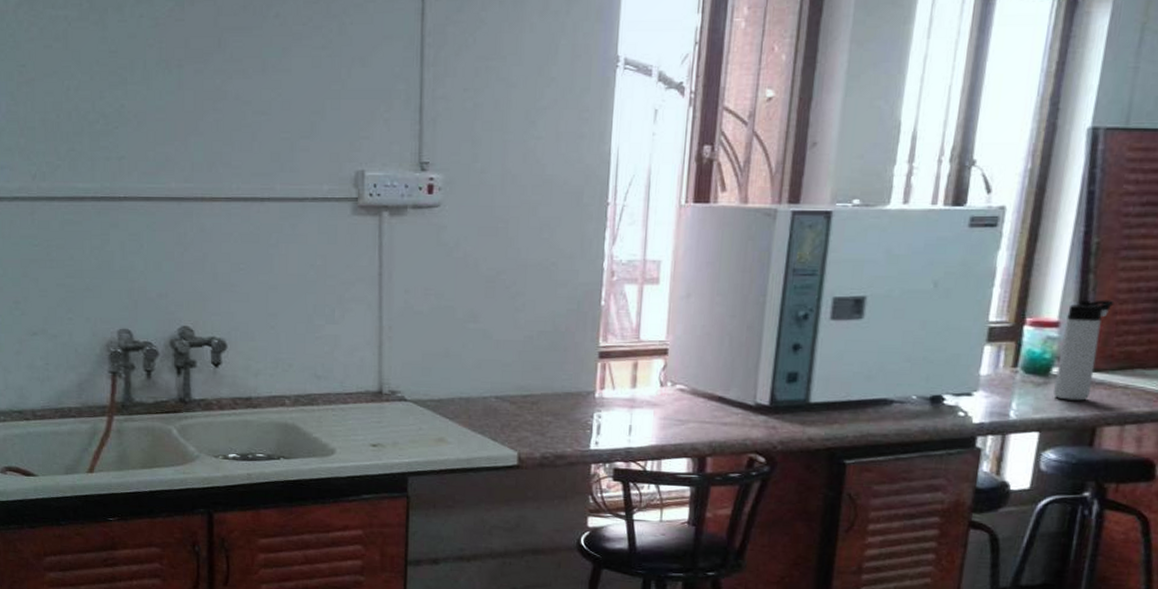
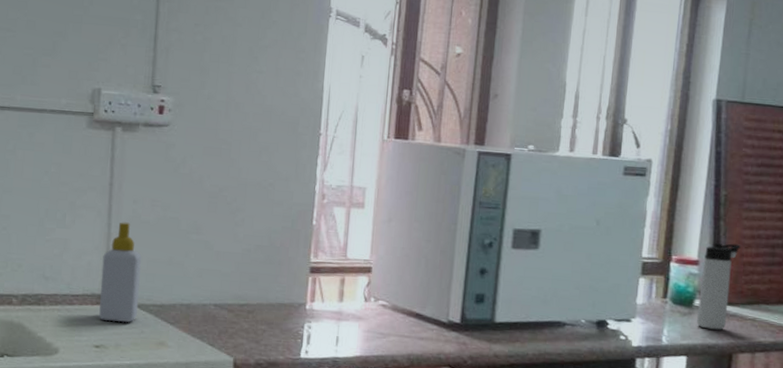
soap bottle: none [374,314,416,419] -> present [99,222,142,322]

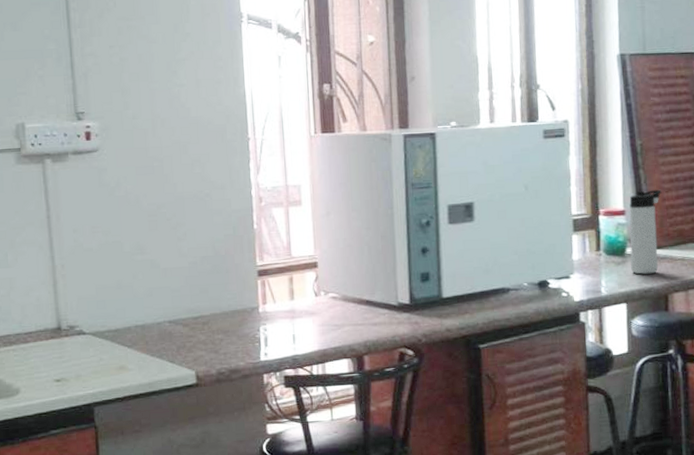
soap bottle: present [99,222,142,322] -> none [50,252,94,353]

